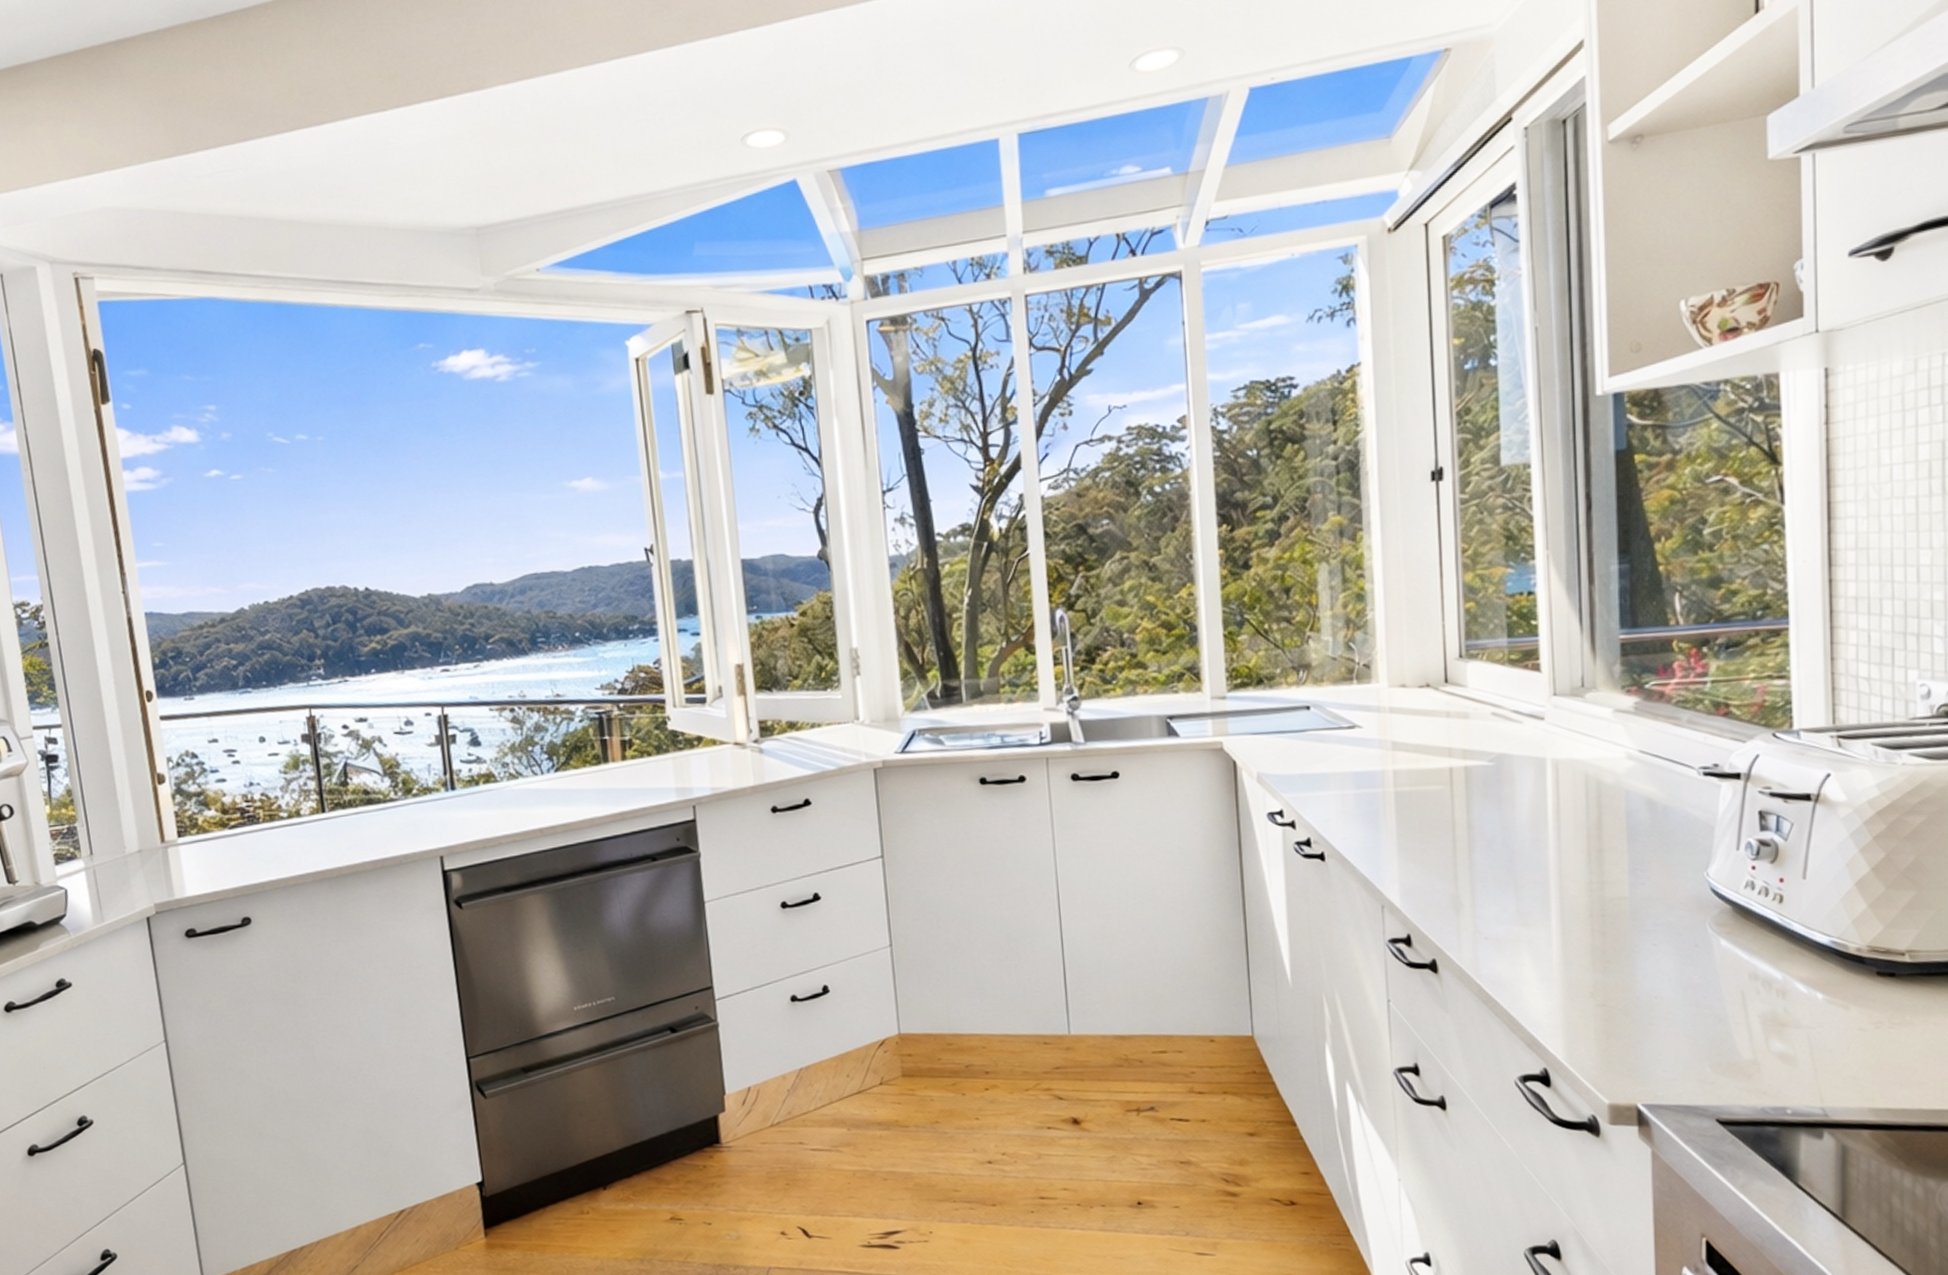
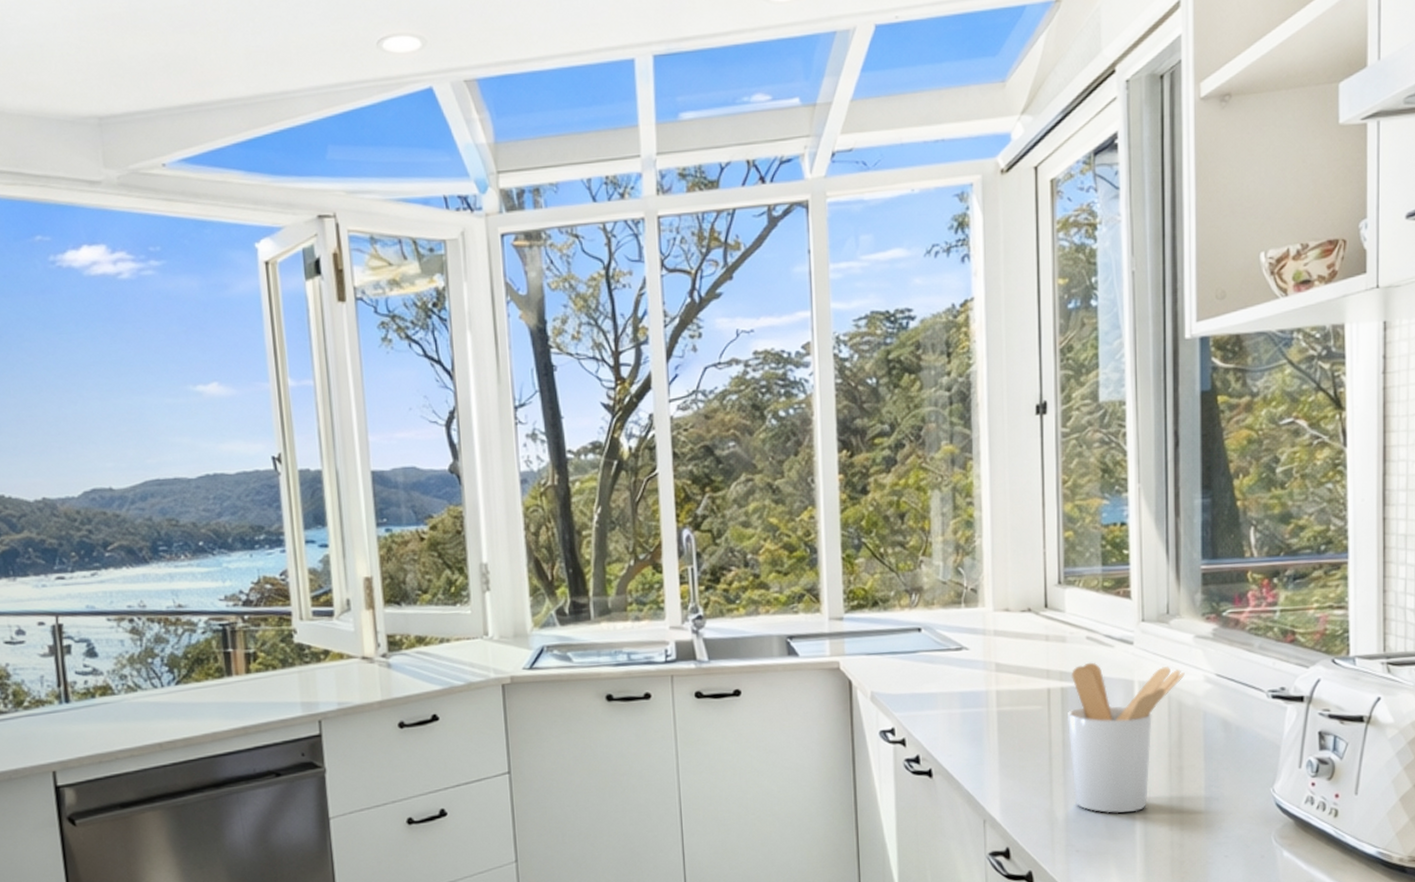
utensil holder: none [1472,739,1603,899] -> present [1068,662,1185,814]

